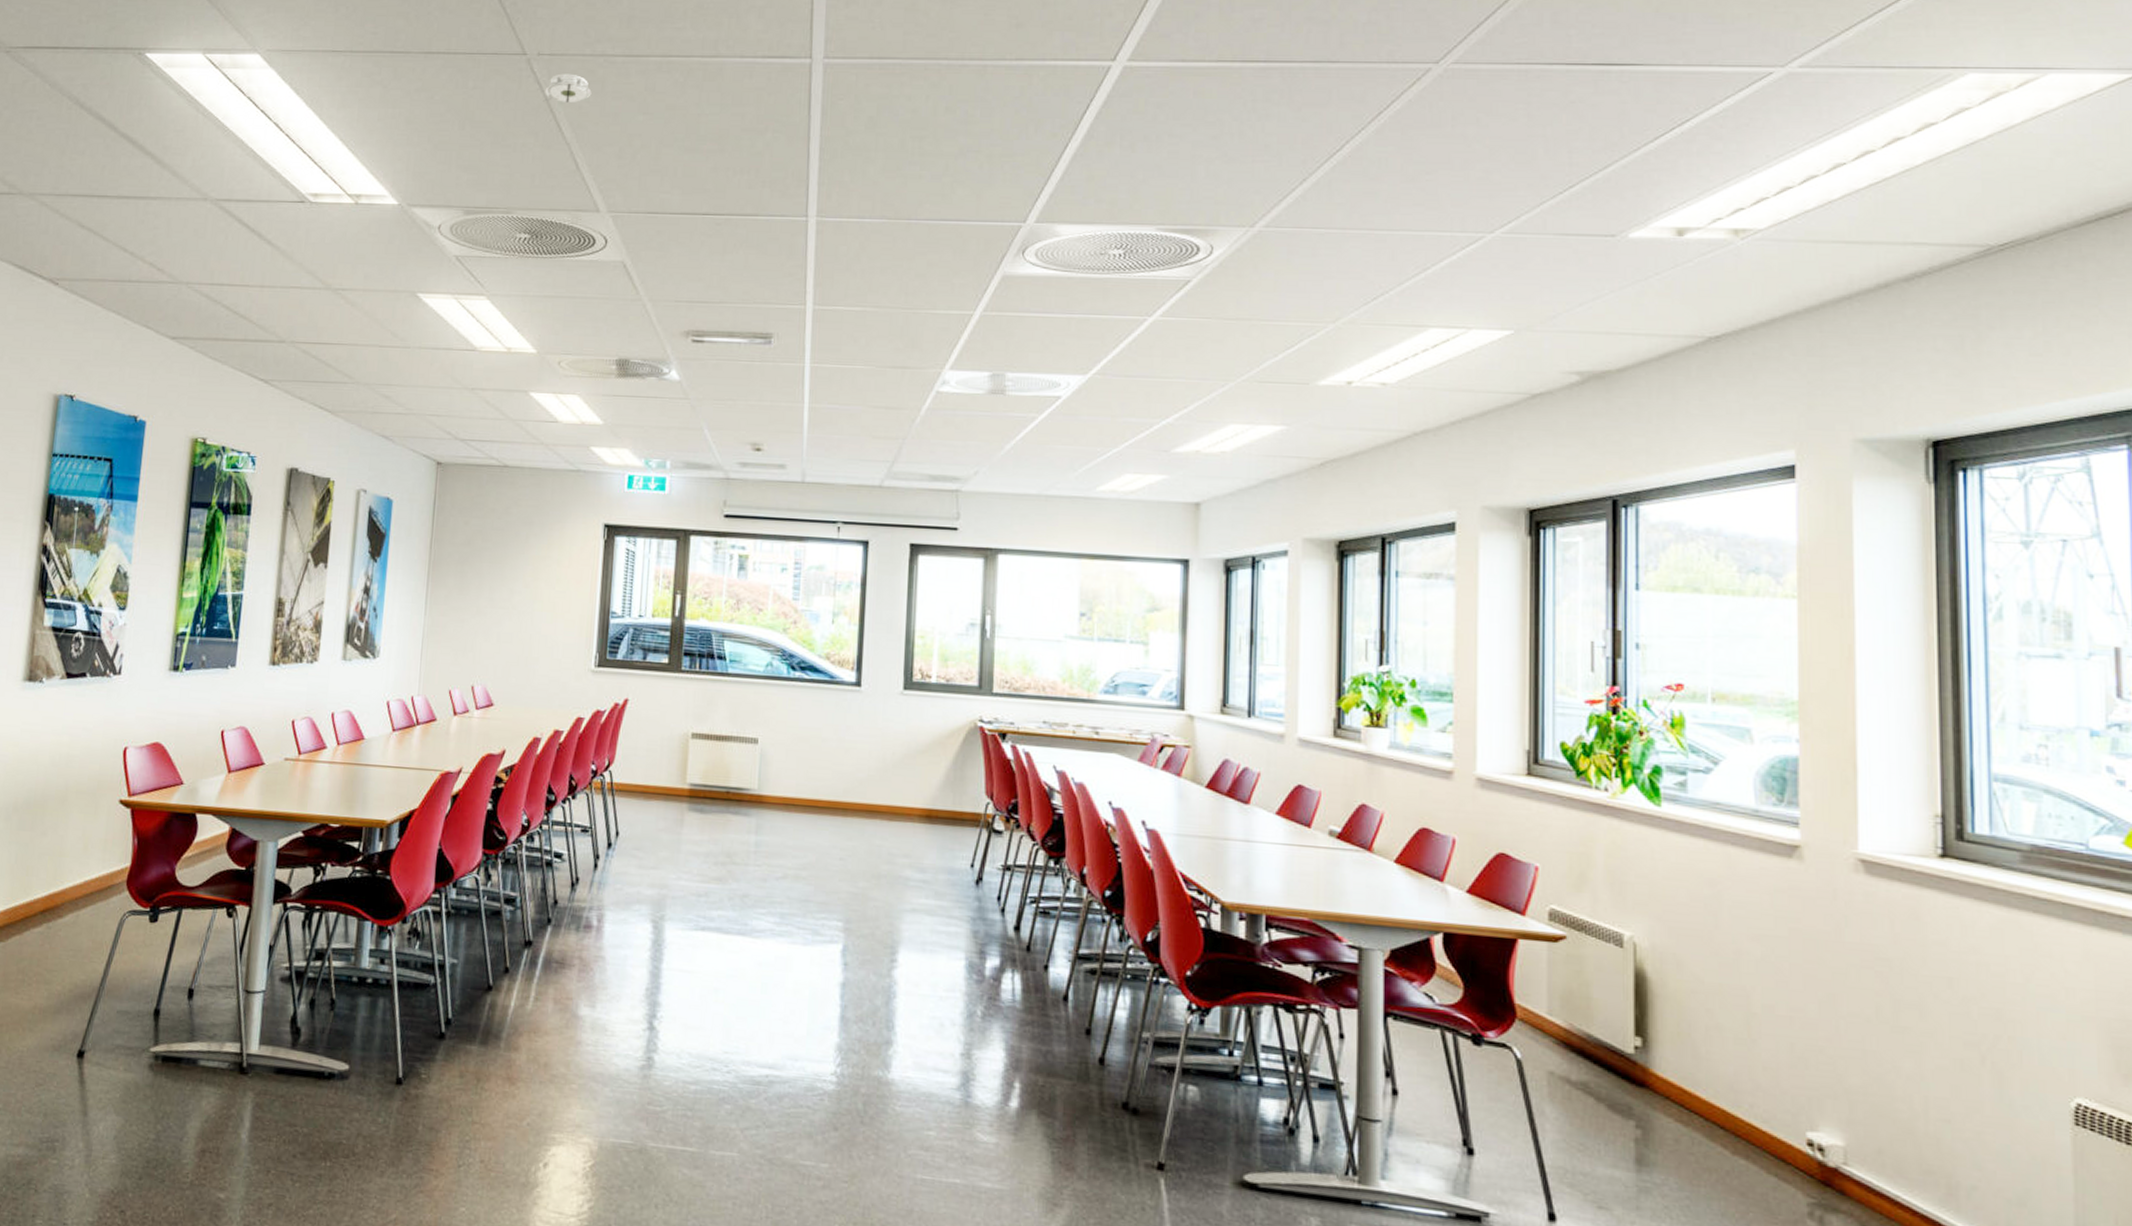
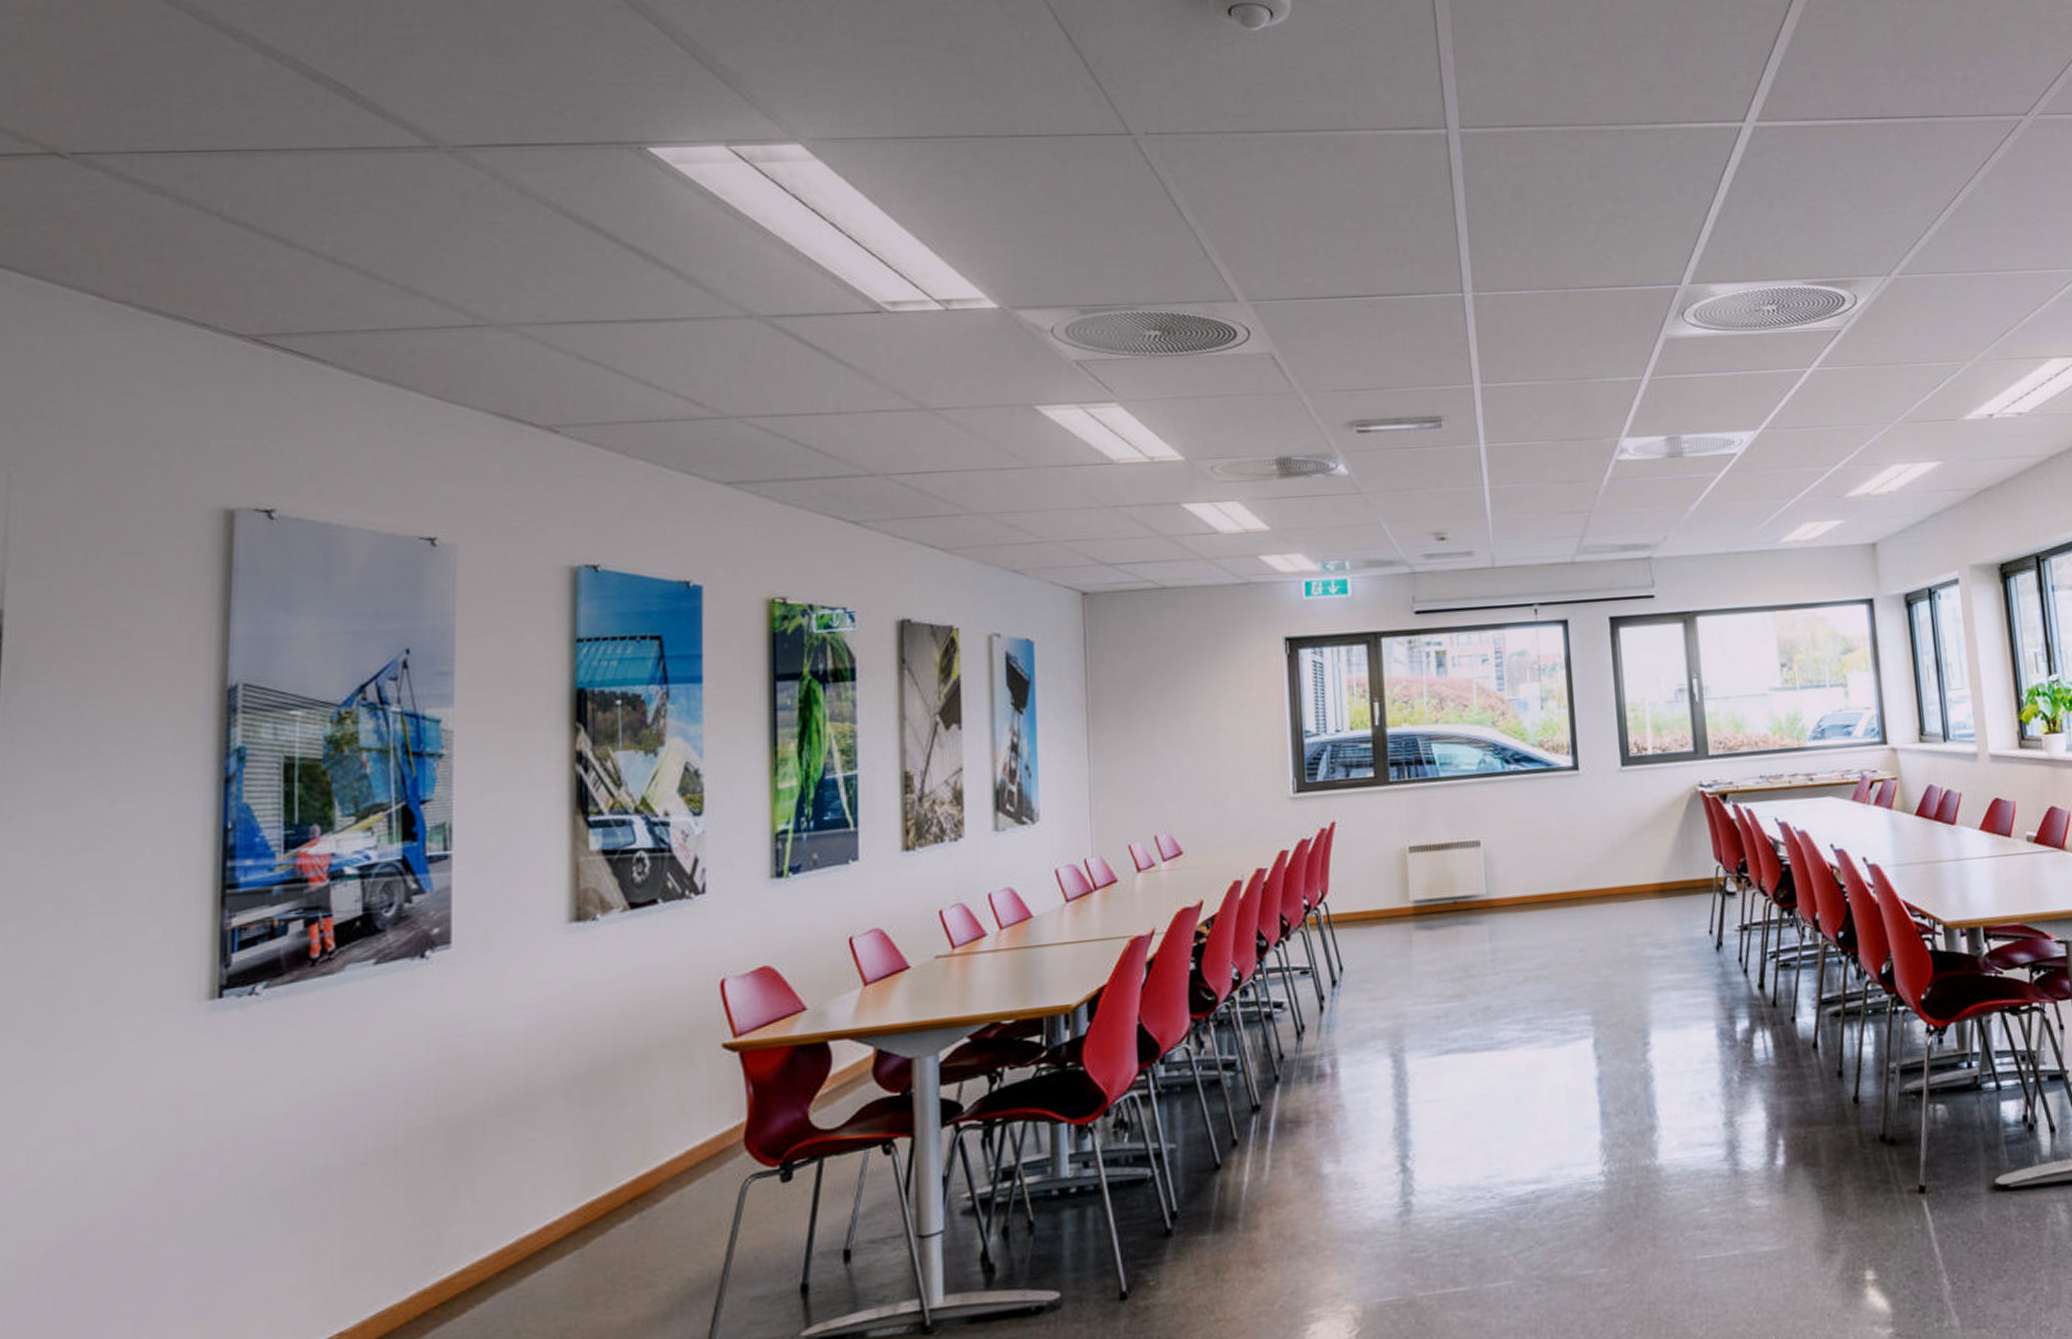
smoke detector: present [543,73,592,102] -> none [1157,153,1212,185]

